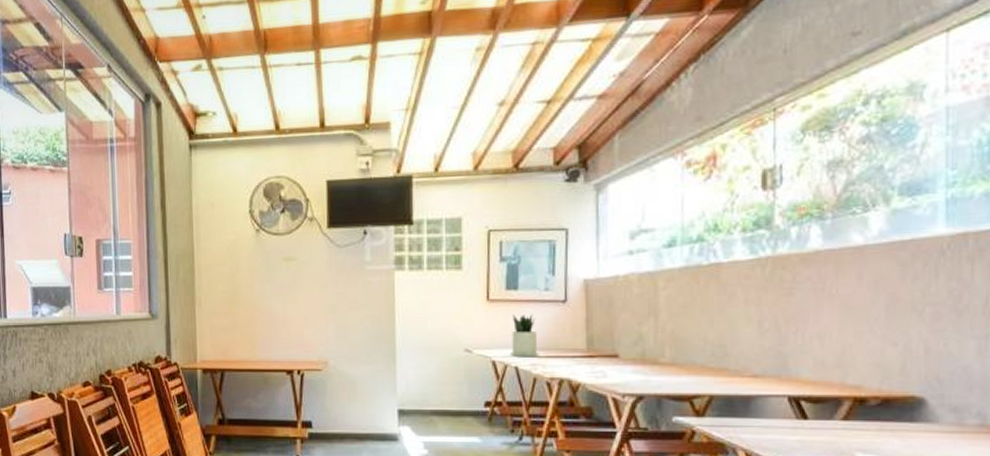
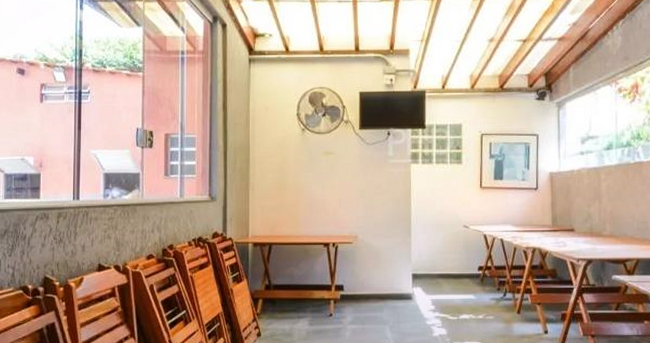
planter: present [509,314,540,357] -> none [496,198,519,232]

